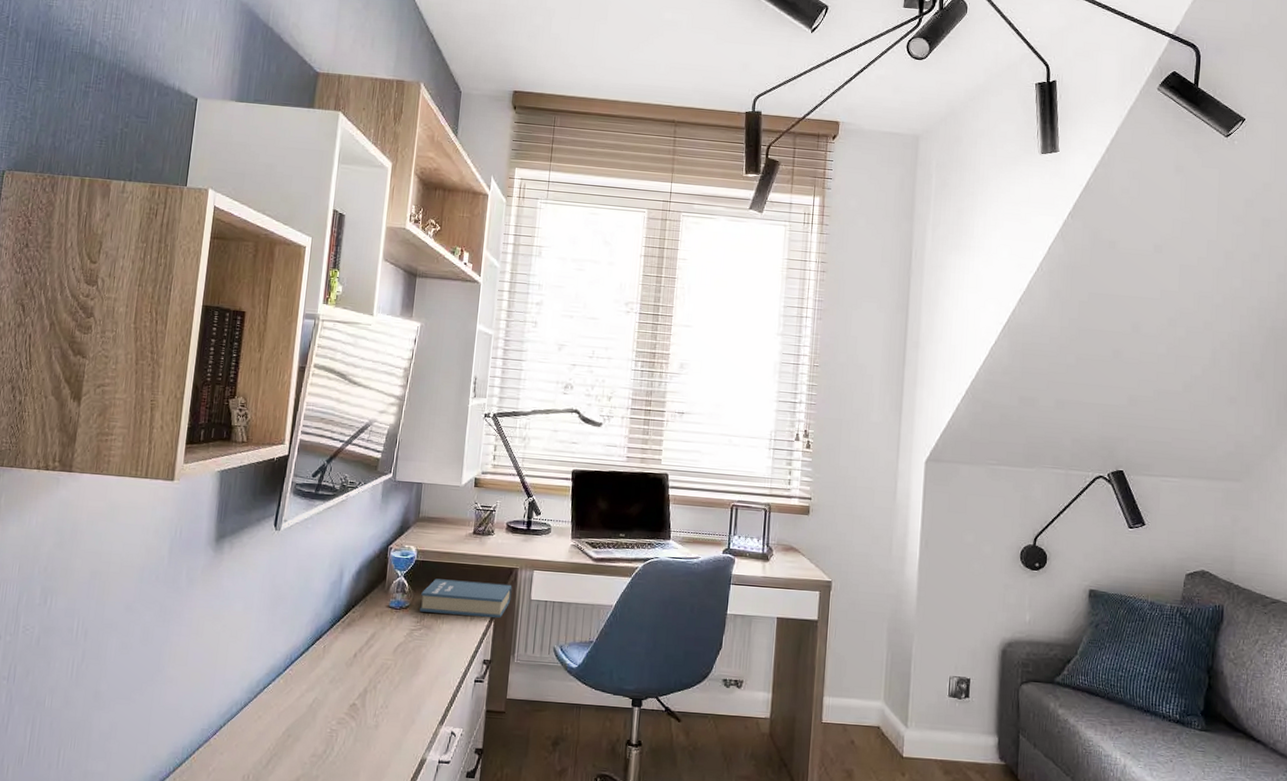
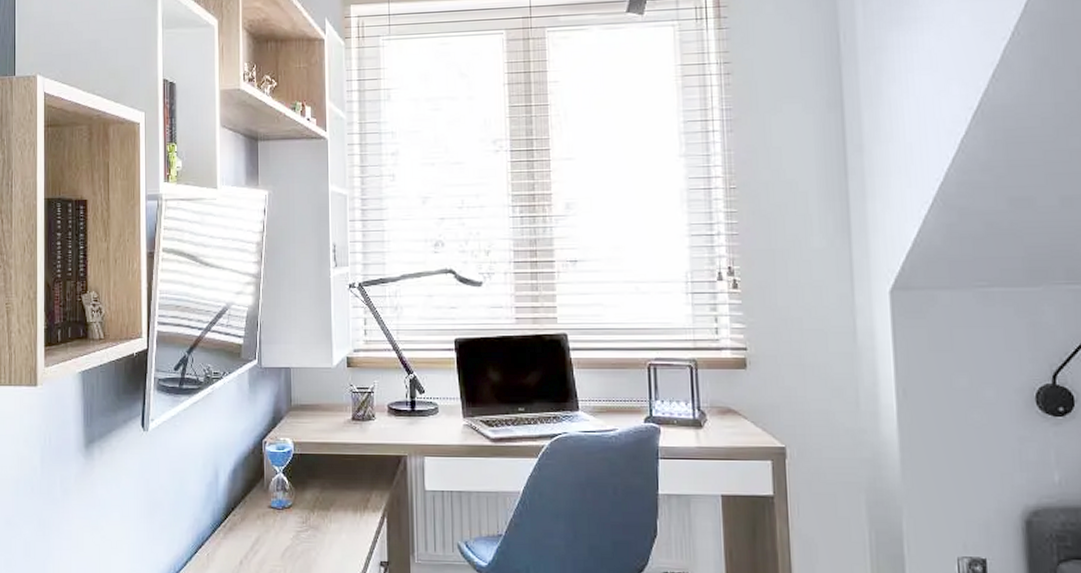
book: present [419,578,512,618] -> none [303,473,403,513]

